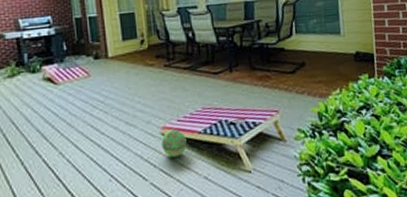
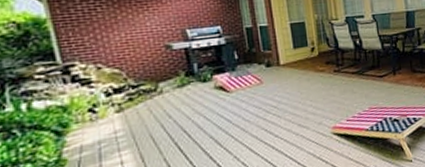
ball: present [160,128,187,158] -> none [332,127,356,154]

